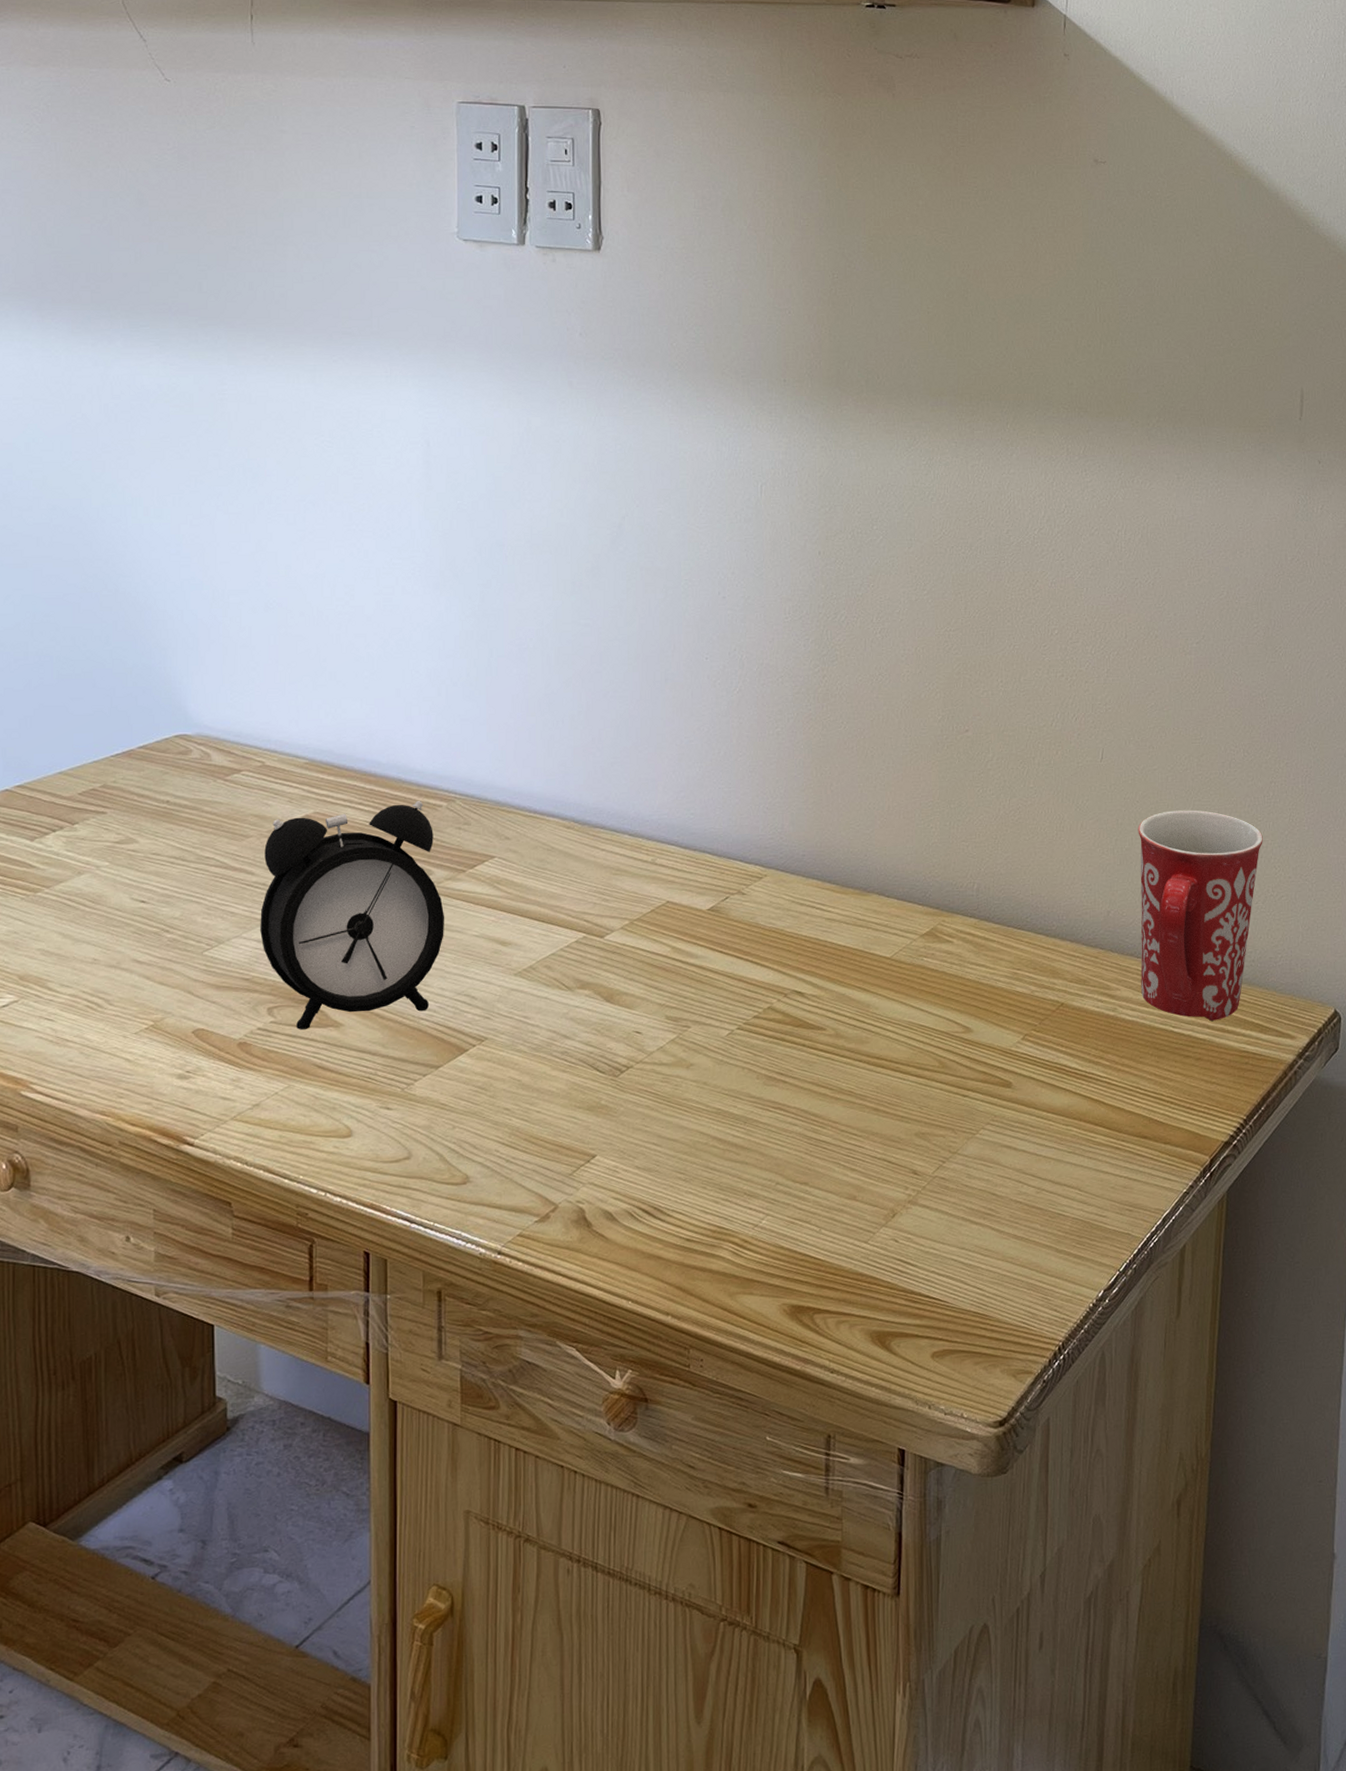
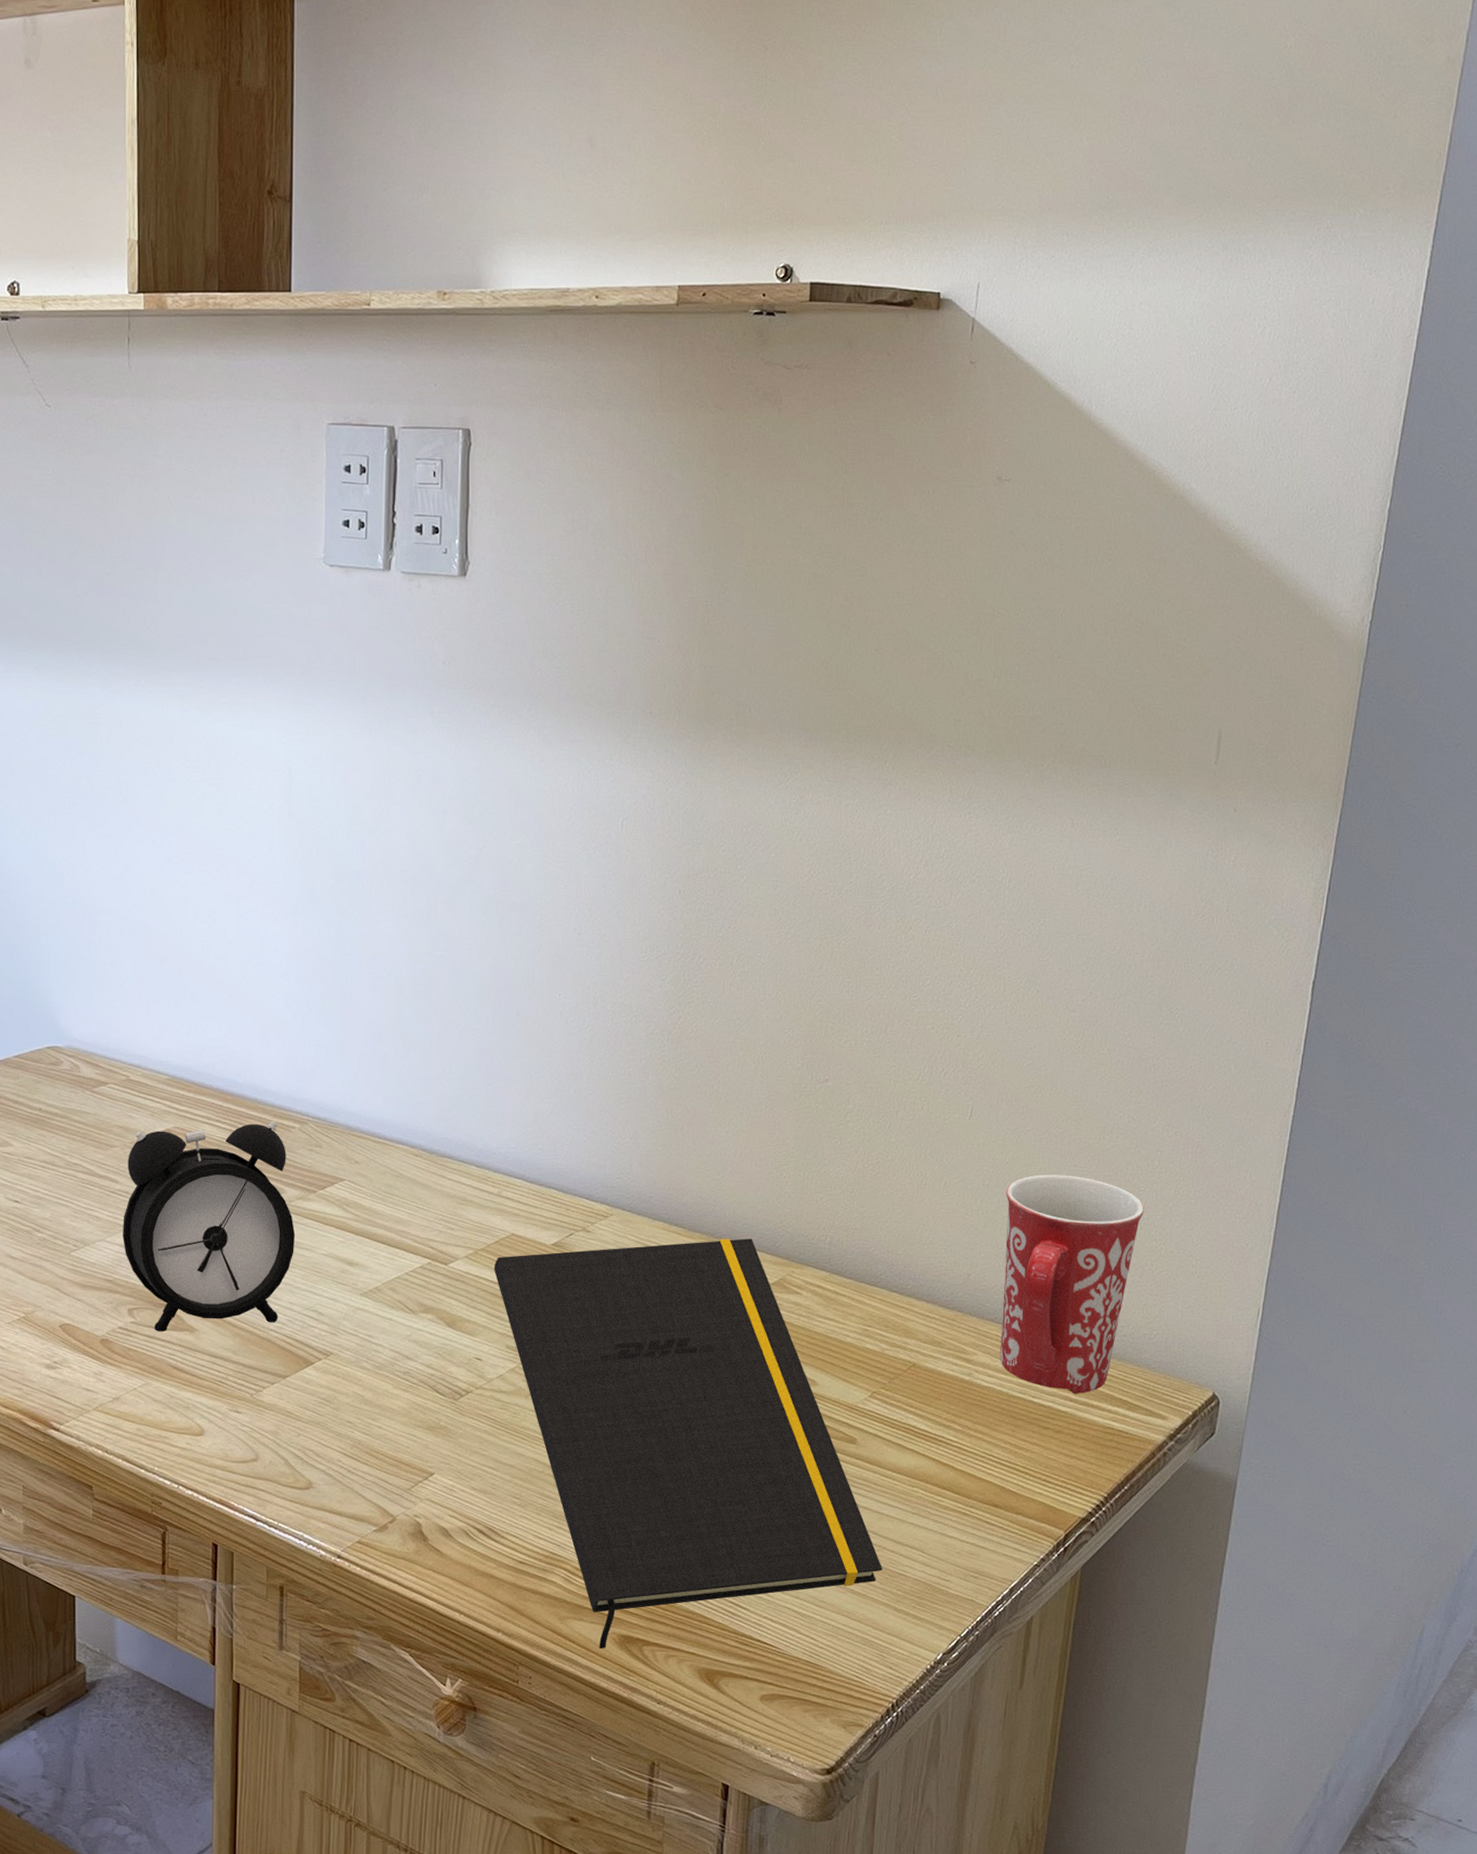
notepad: none [650,890,1043,1323] -> present [493,1238,882,1649]

